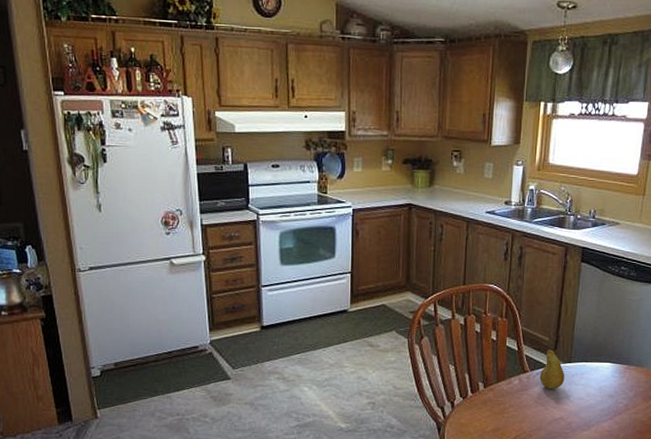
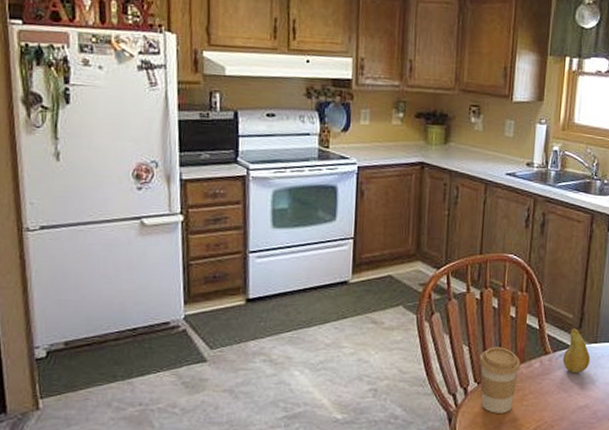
coffee cup: none [464,366,501,424] -> present [479,347,520,413]

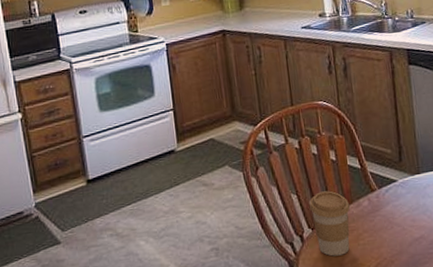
fruit: present [562,328,591,374] -> none [389,162,417,207]

